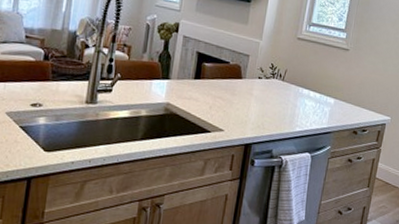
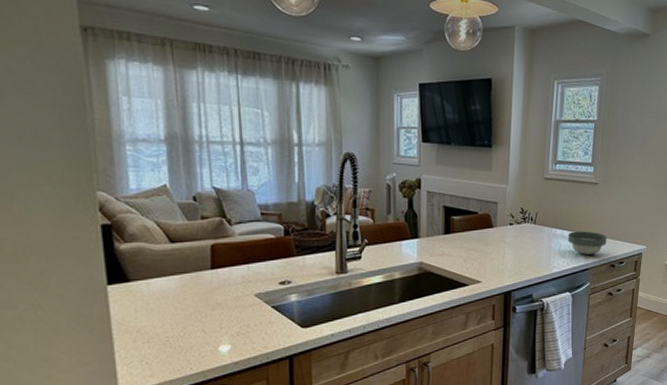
bowl: none [313,93,353,119] -> present [568,231,607,255]

